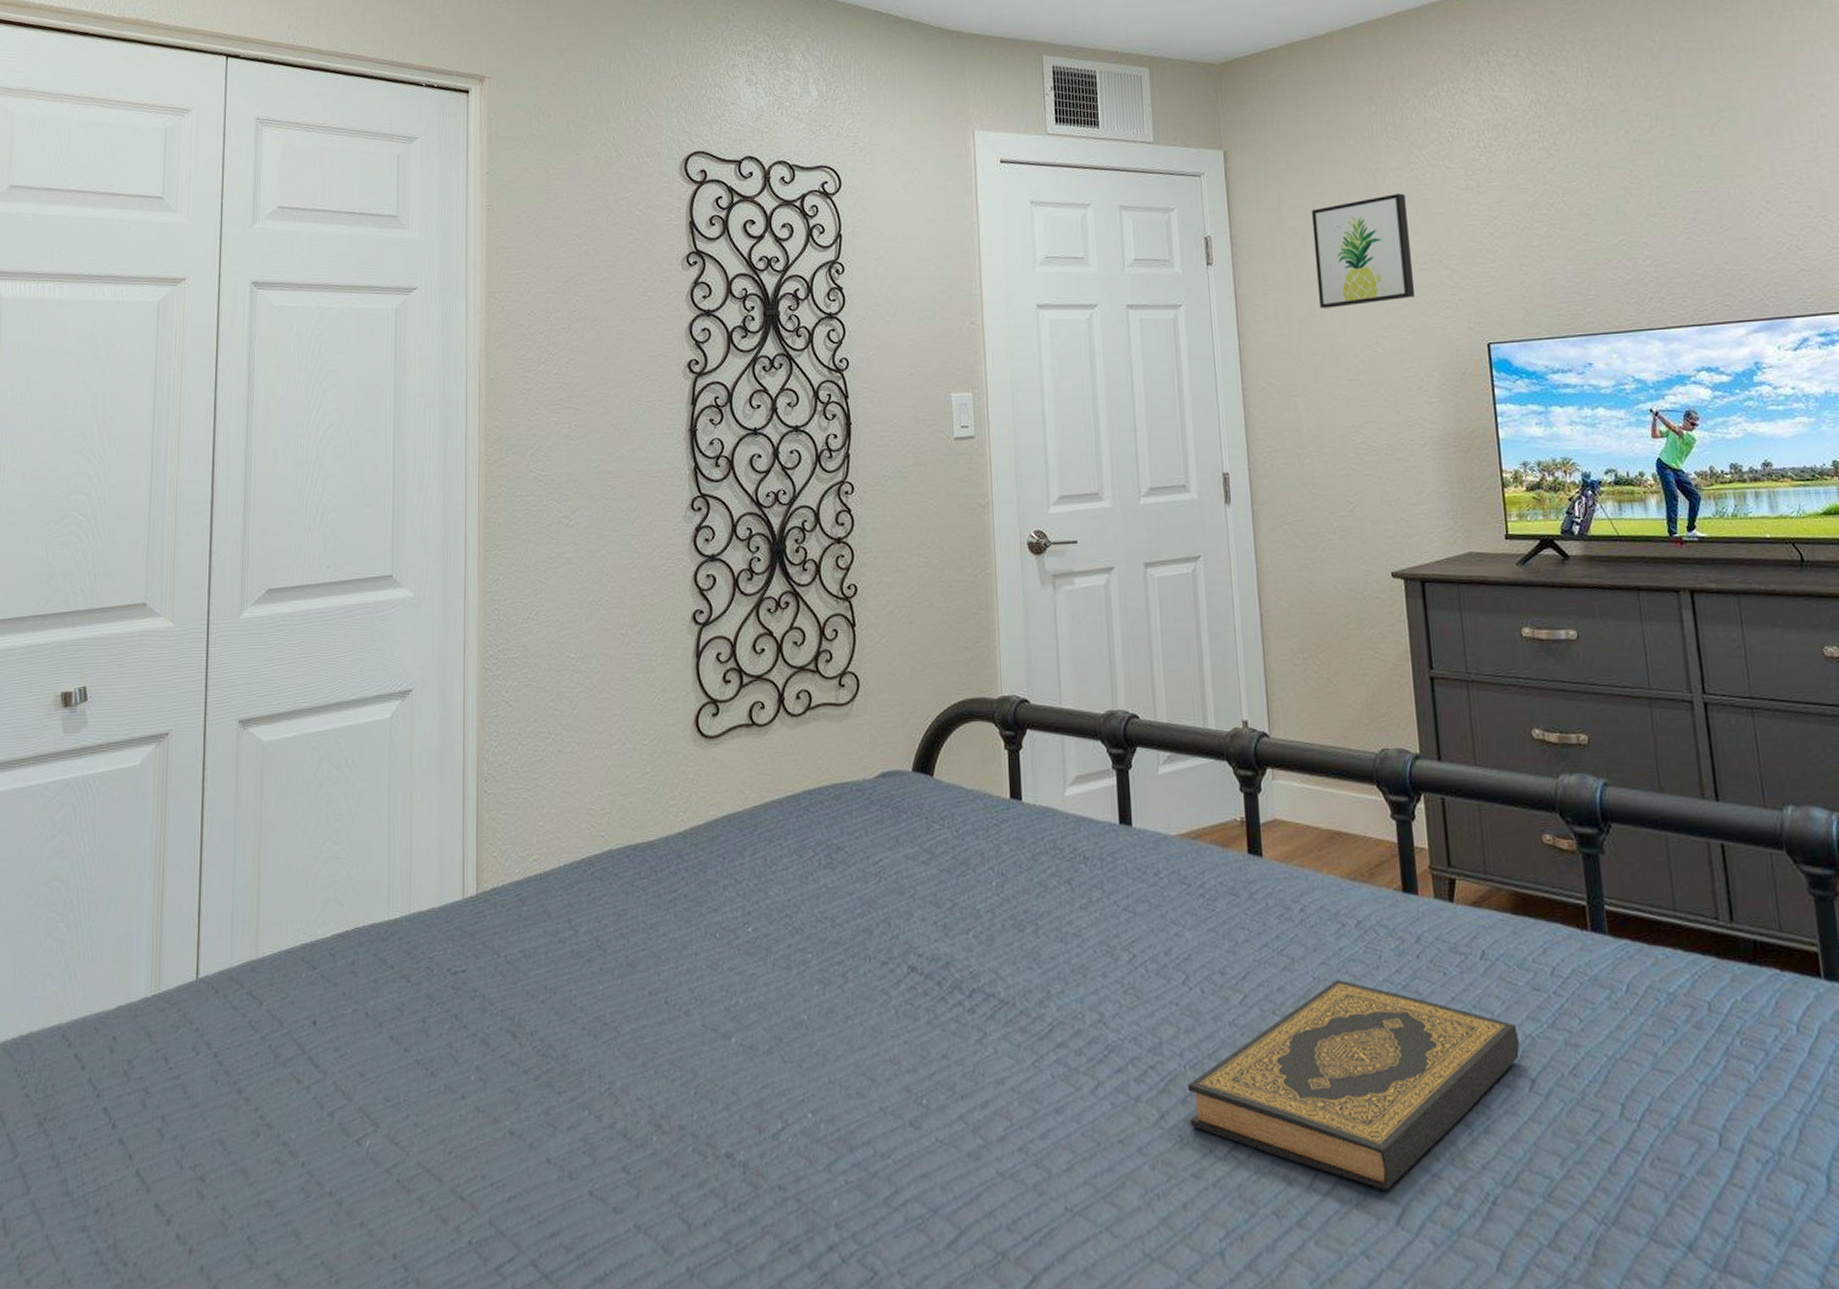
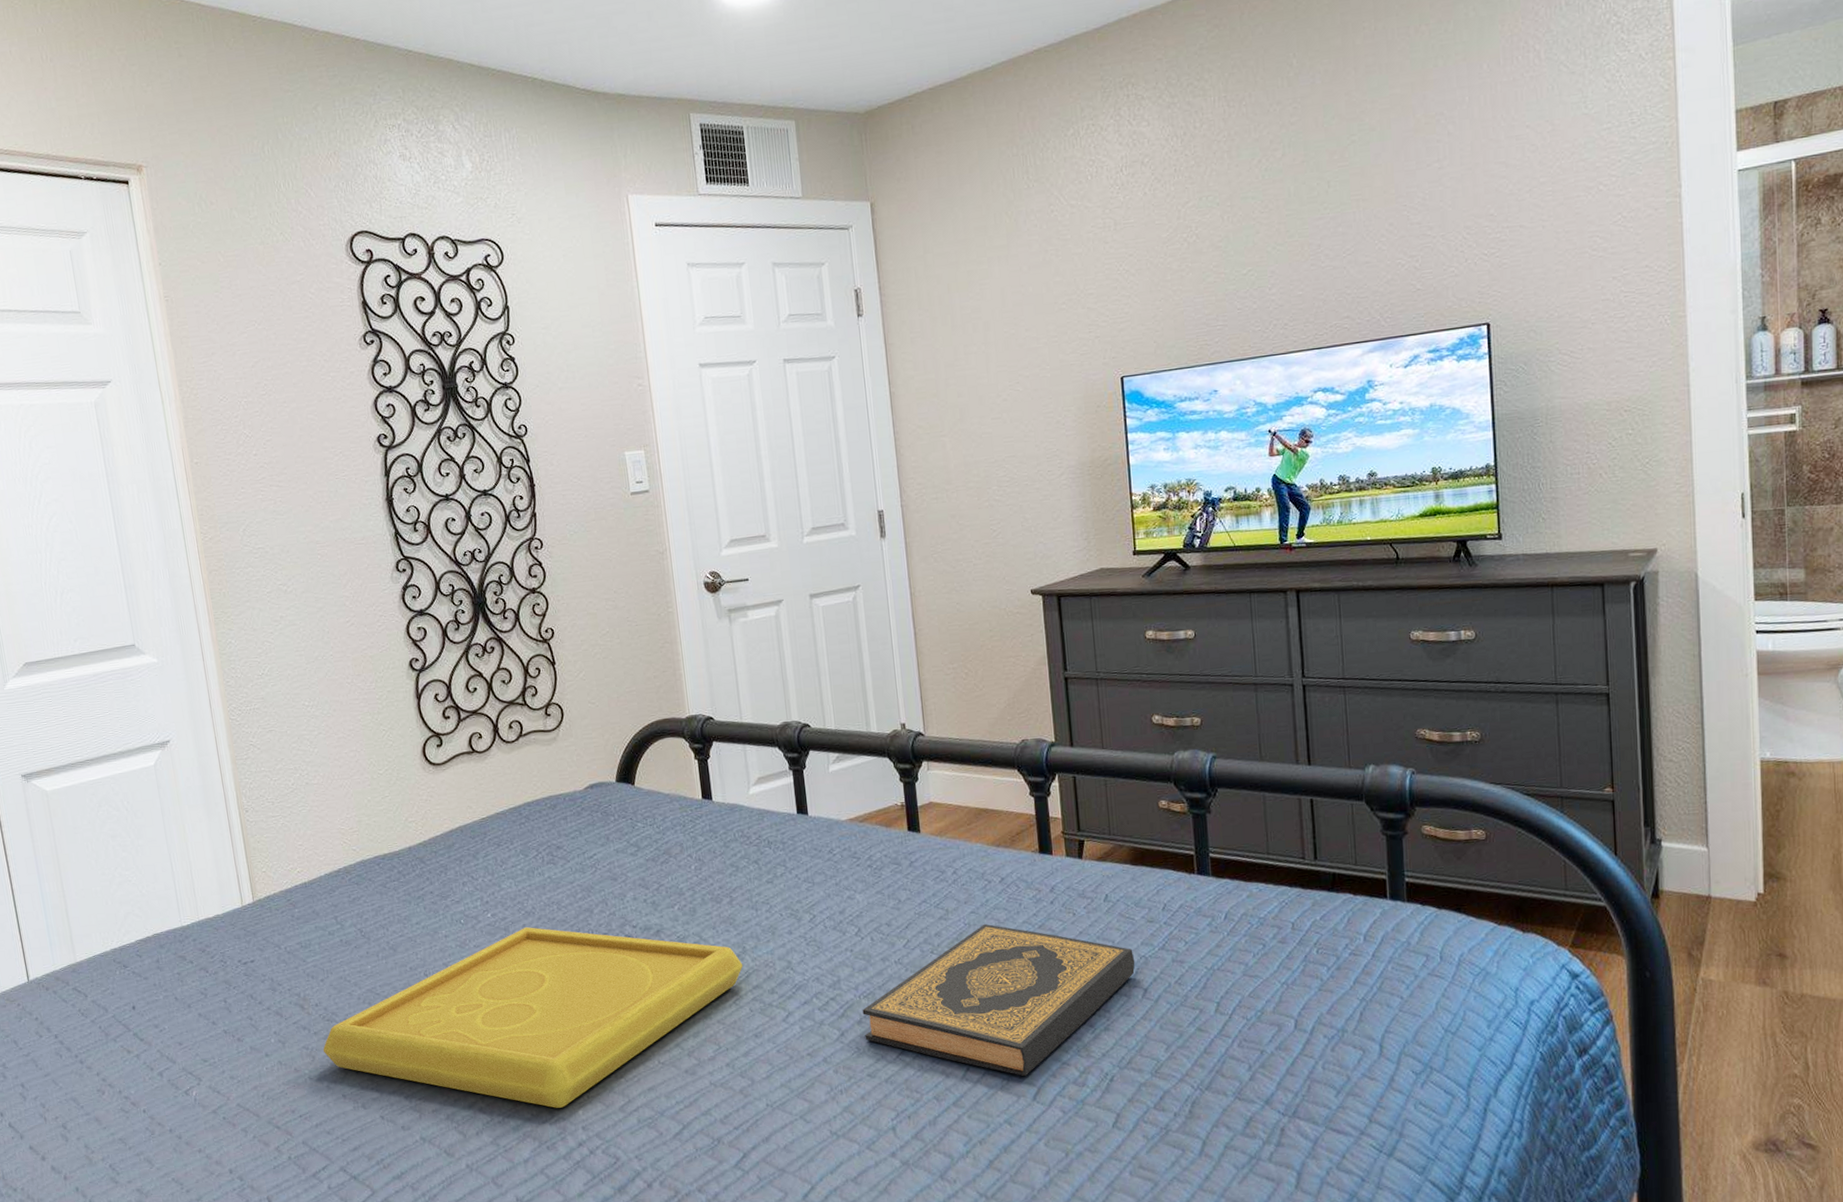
serving tray: none [531,948,1046,1195] -> present [323,927,743,1108]
wall art: present [1311,193,1416,309] -> none [955,235,1055,353]

